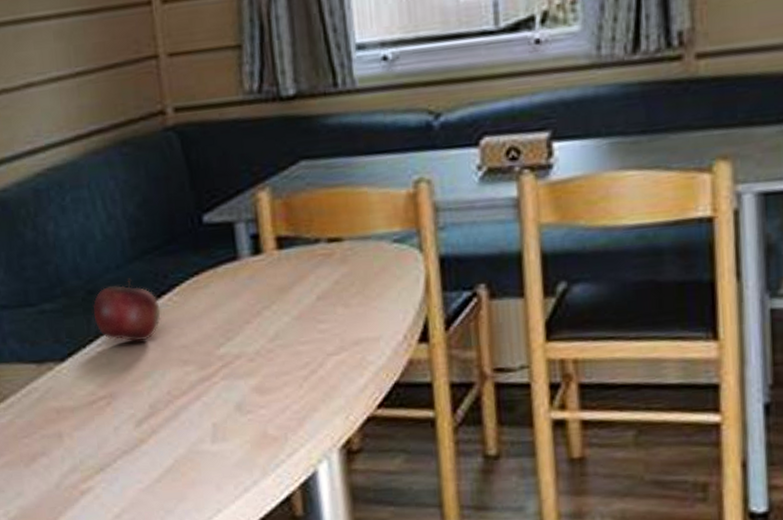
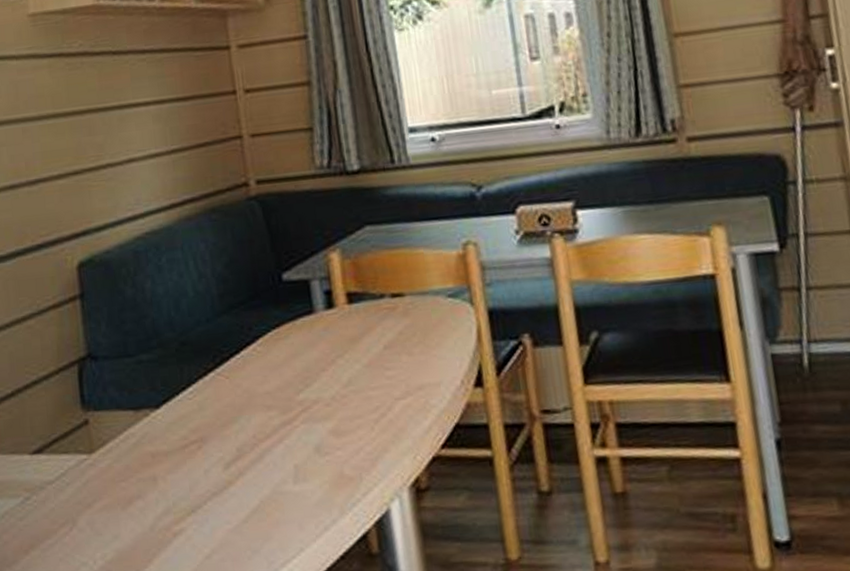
apple: present [92,278,161,342] -> none [185,330,247,389]

